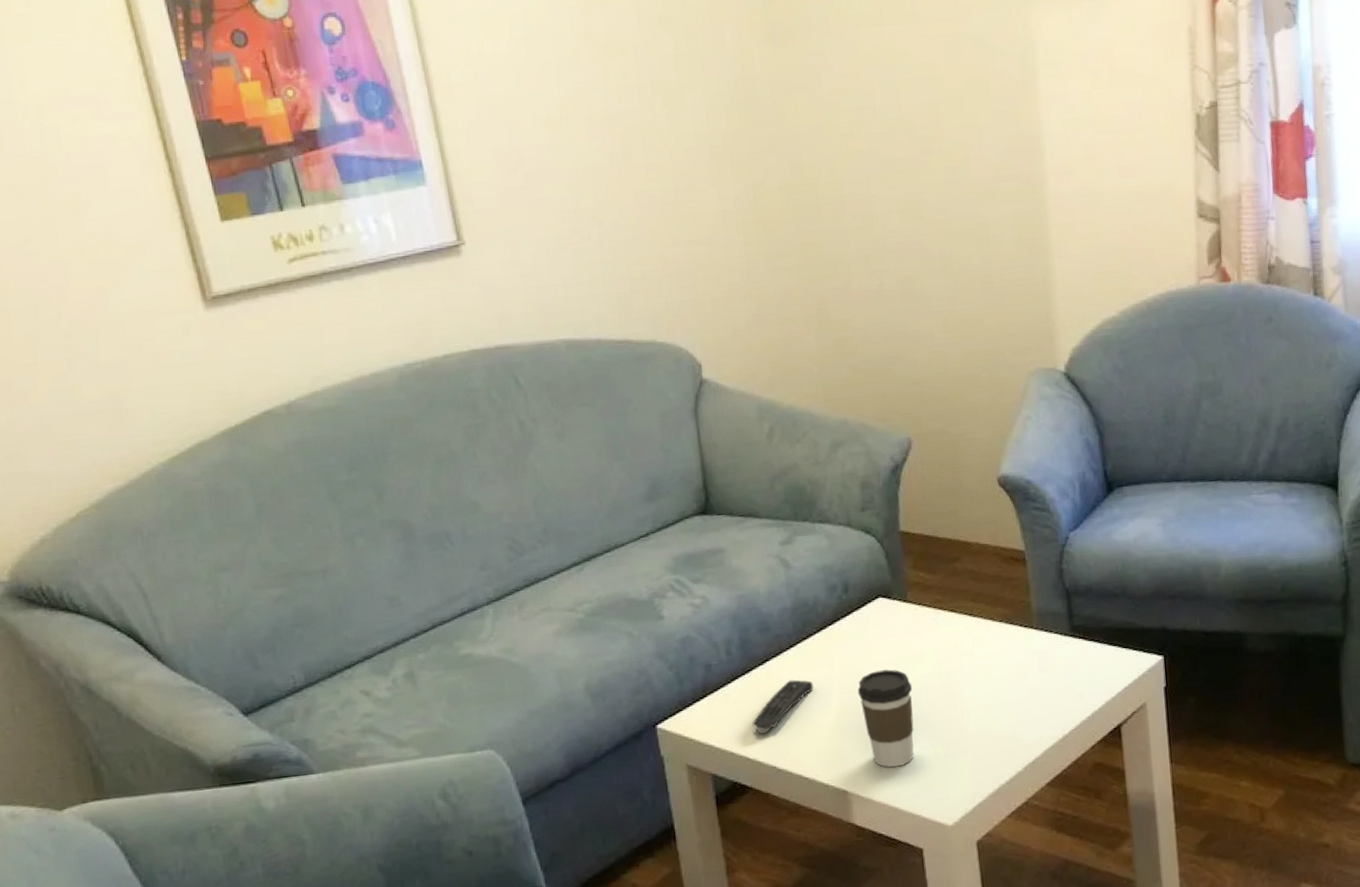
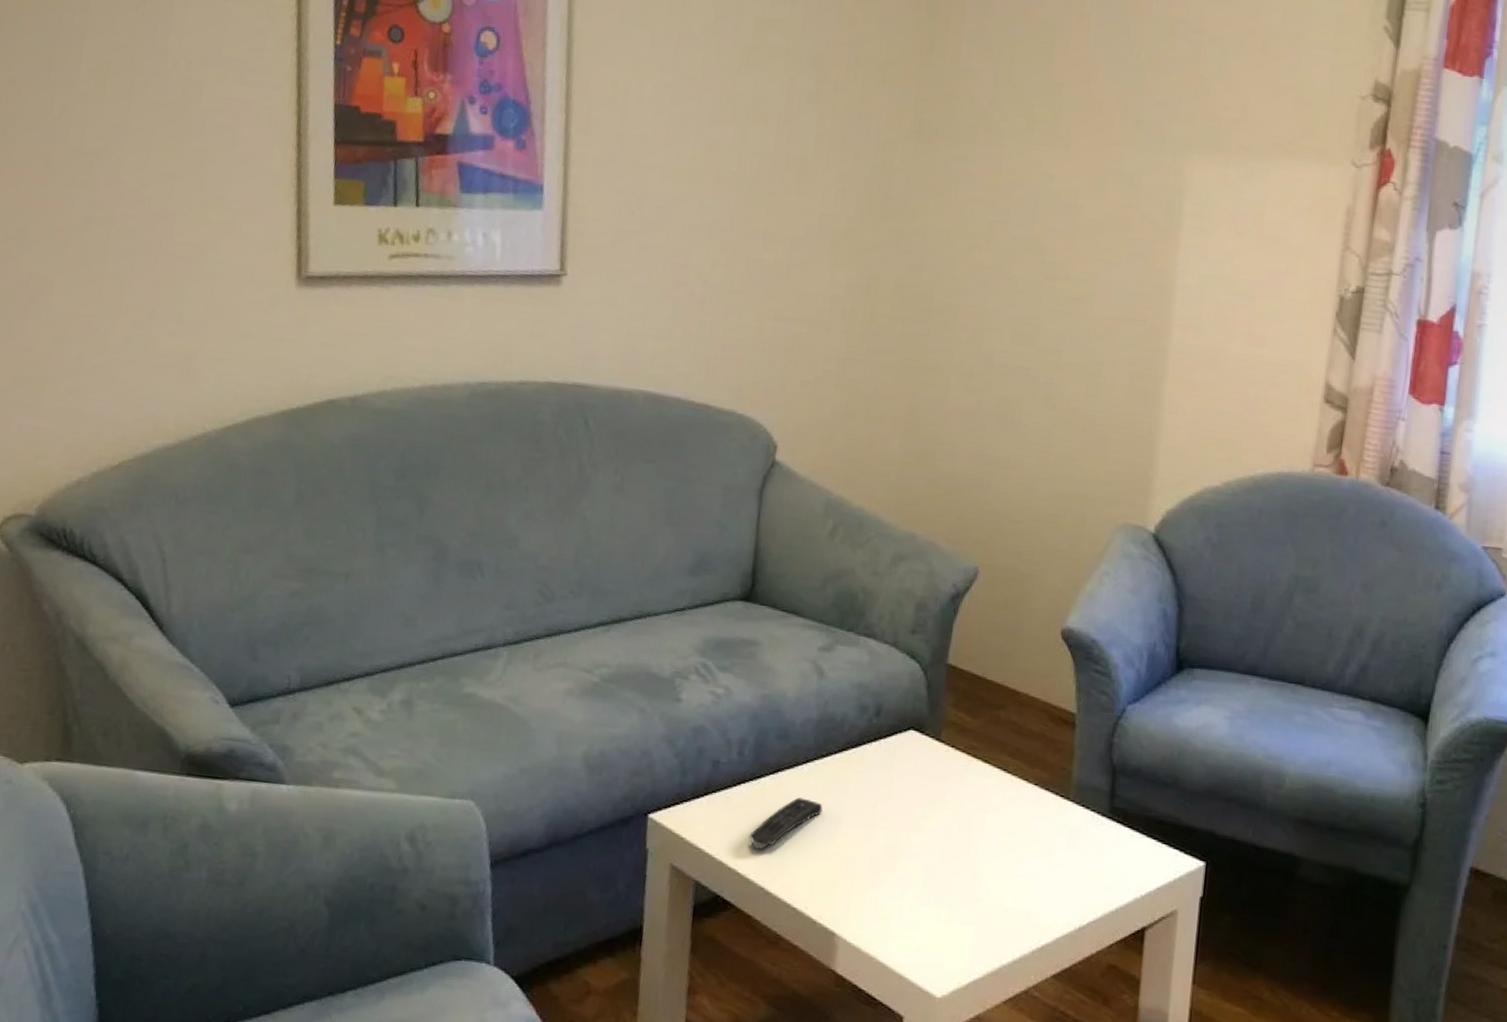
coffee cup: present [857,669,914,768] -> none [868,808,928,919]

